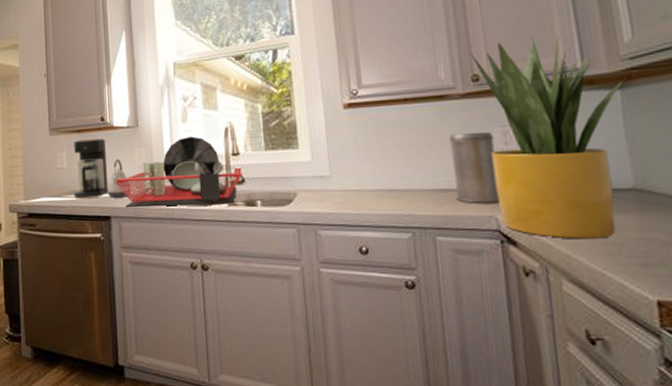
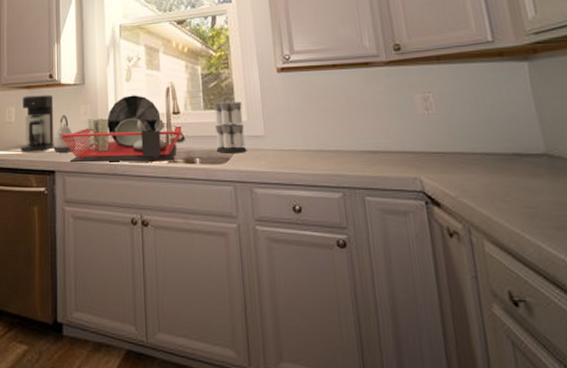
spice rack: none [276,134,311,195] -> present [214,95,247,153]
canister: present [449,131,501,204] -> none [375,97,424,166]
planter: present [470,36,623,239] -> none [391,11,531,202]

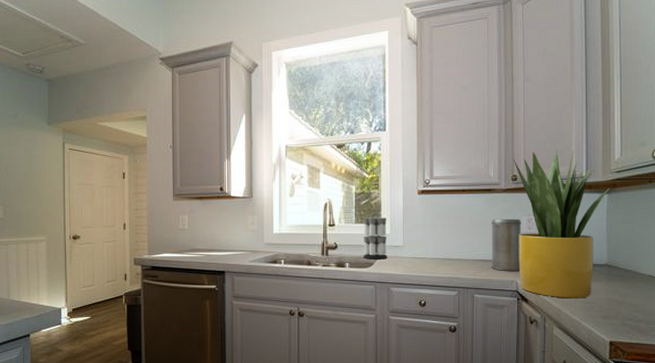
coffee maker: present [20,95,54,152] -> none [193,206,224,255]
kettle: present [53,115,76,153] -> none [223,224,243,256]
dish rack: present [62,95,183,163] -> none [231,209,337,265]
canister: none [375,97,424,166] -> present [492,218,522,272]
planter: none [391,11,531,202] -> present [513,150,610,299]

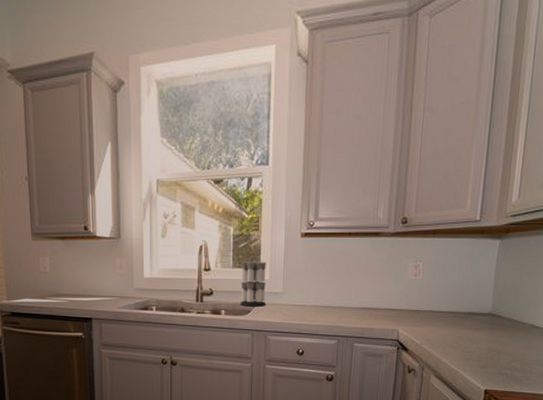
canister: present [492,218,522,272] -> none [373,264,408,321]
planter: present [513,150,610,299] -> none [401,190,504,348]

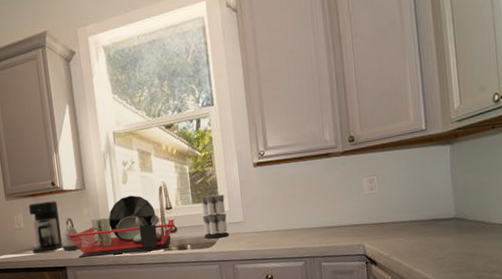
coffee maker: none [57,247,91,301] -> present [29,201,63,254]
kettle: none [89,267,111,302] -> present [61,217,82,251]
dish rack: none [98,251,212,312] -> present [69,195,175,259]

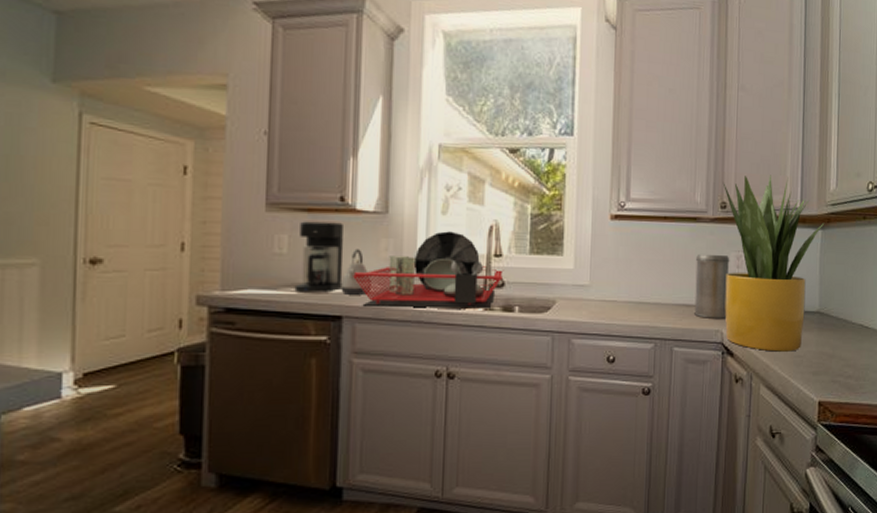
spice rack: present [201,190,230,239] -> none [538,240,570,302]
canister: none [332,181,367,236] -> present [694,253,730,320]
planter: none [348,104,452,257] -> present [722,175,825,352]

